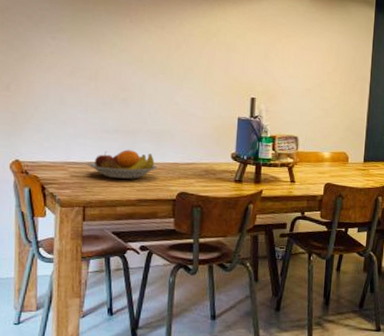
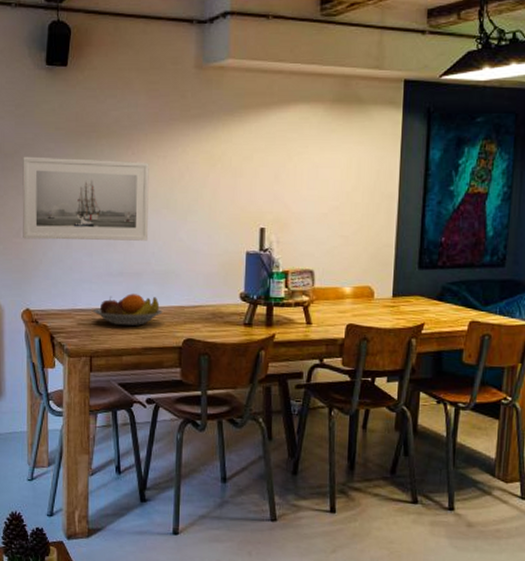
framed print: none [13,13,147,102] -> present [22,156,149,241]

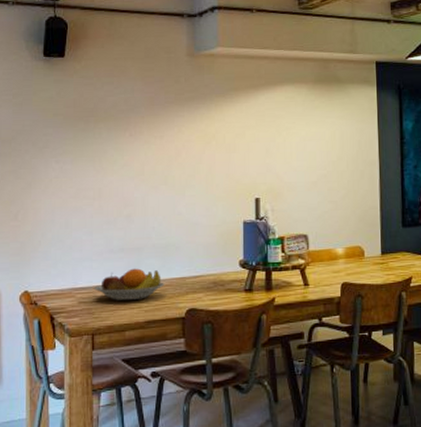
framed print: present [22,156,149,241] -> none [20,141,148,222]

